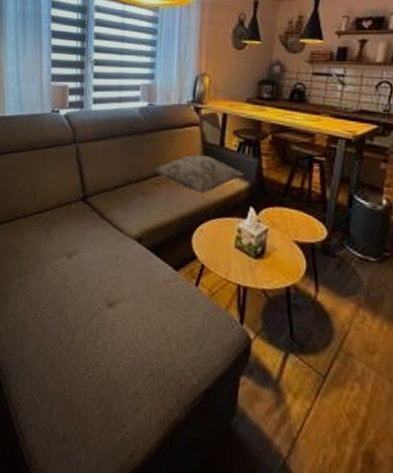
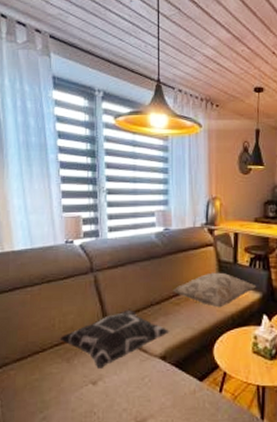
decorative pillow: none [39,186,147,242] -> present [59,310,170,368]

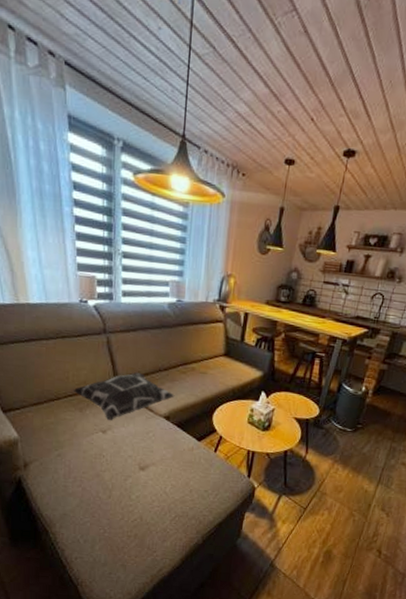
decorative pillow: present [172,272,257,308] -> none [180,347,260,381]

